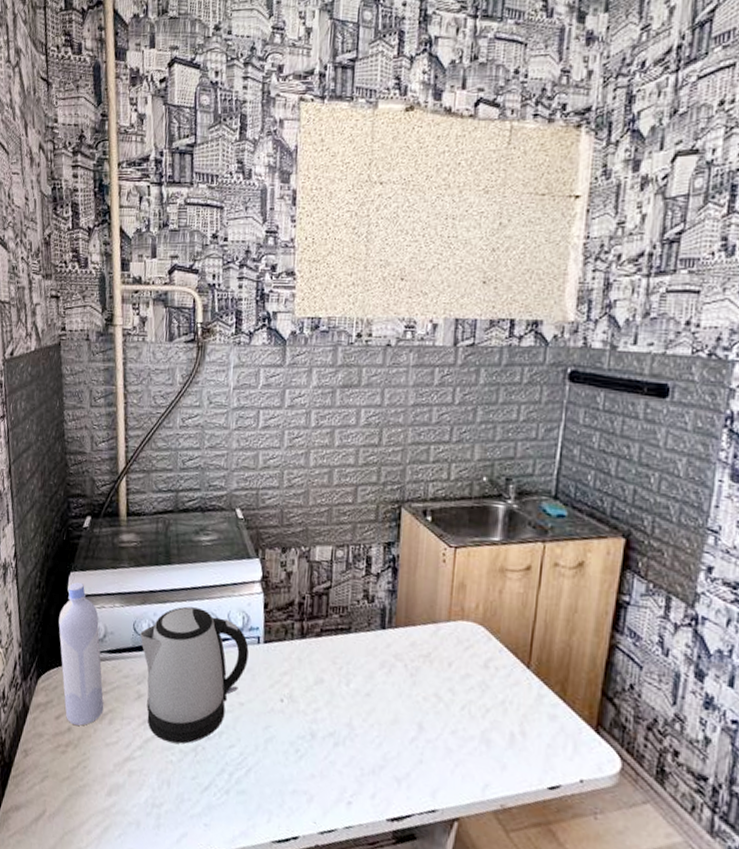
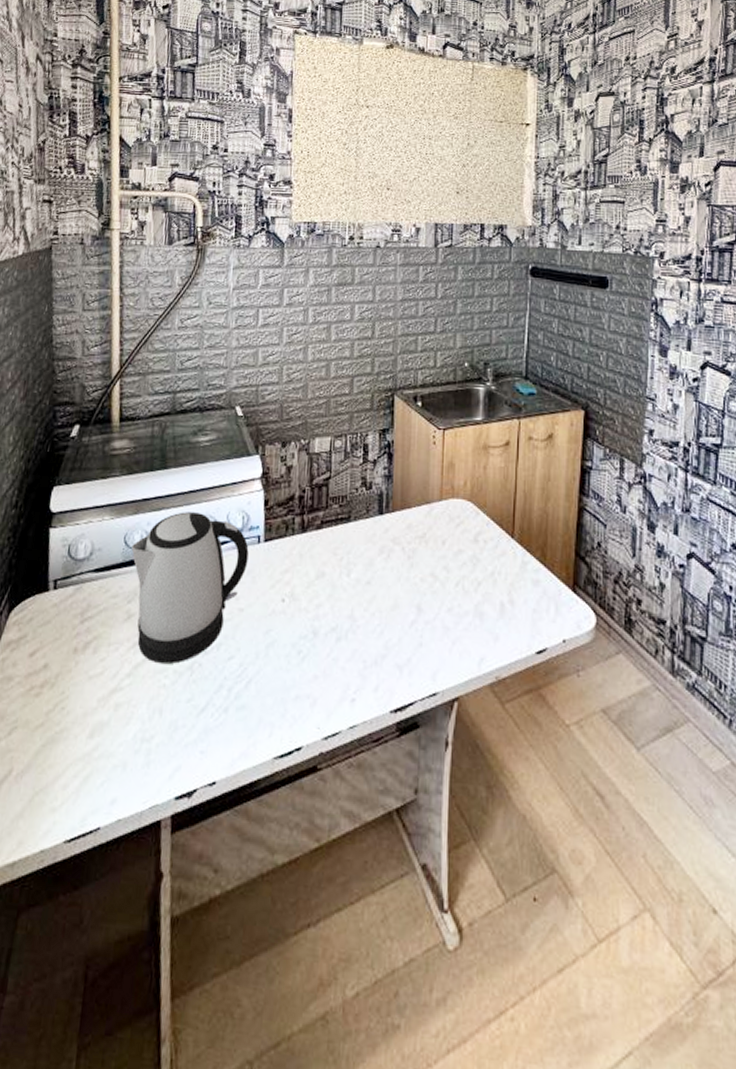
bottle: present [58,582,104,726] -> none [37,496,88,660]

